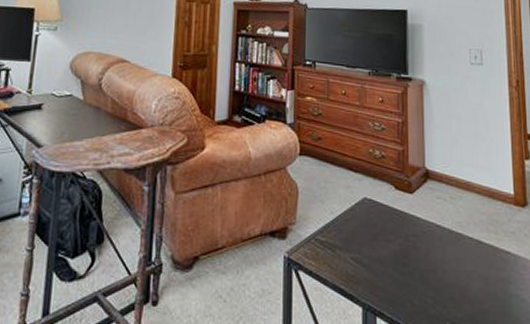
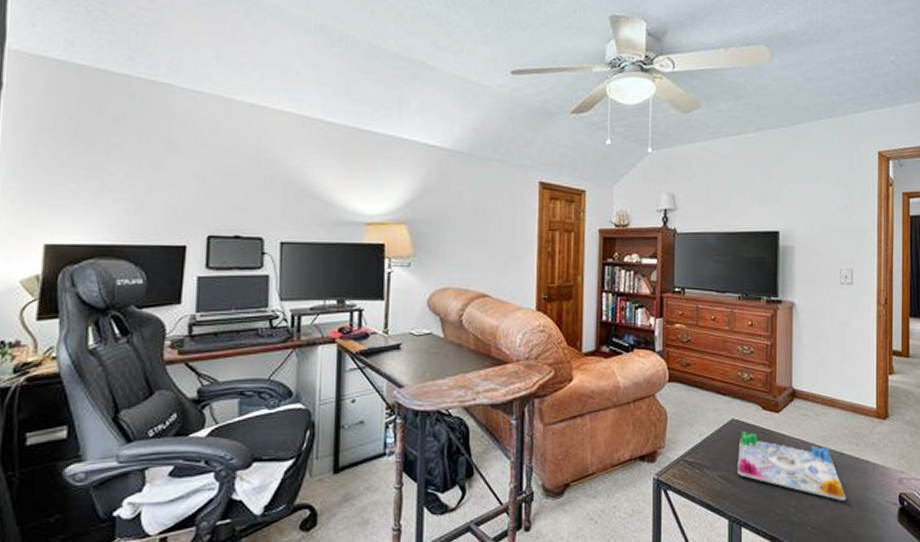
board game: none [371,212,487,295] -> present [737,431,846,501]

